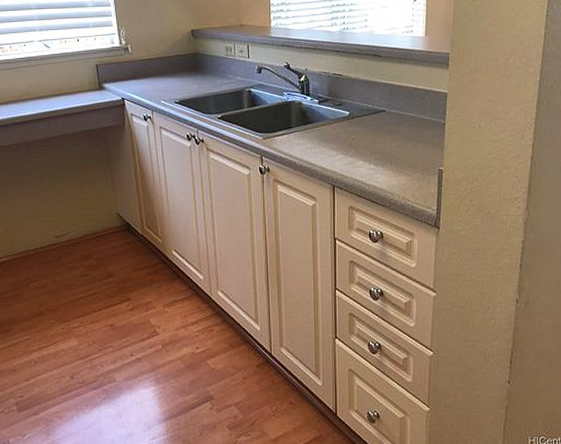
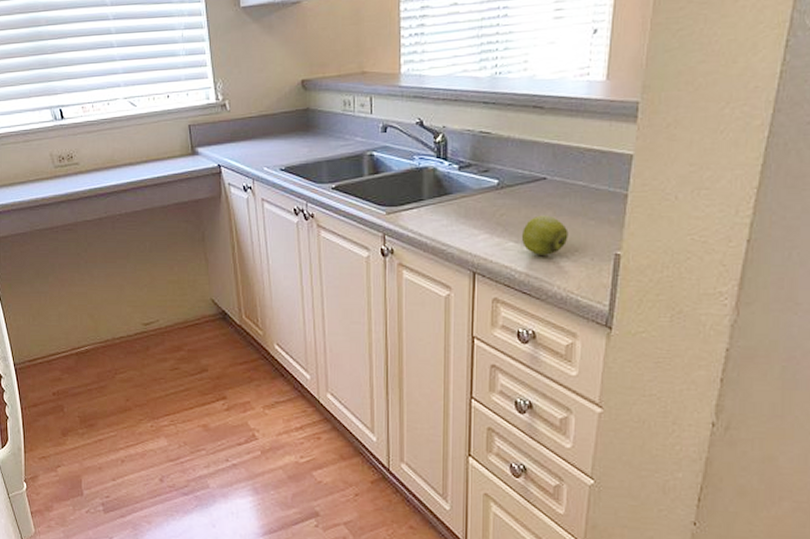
apple: none [368,139,404,171] -> present [521,215,569,255]

